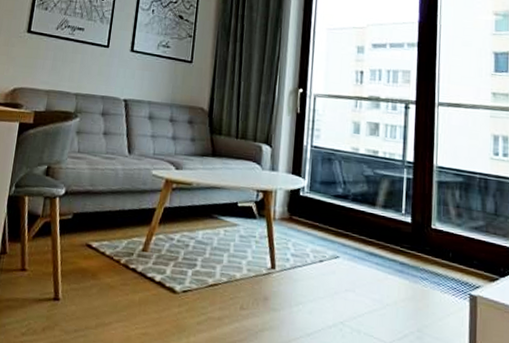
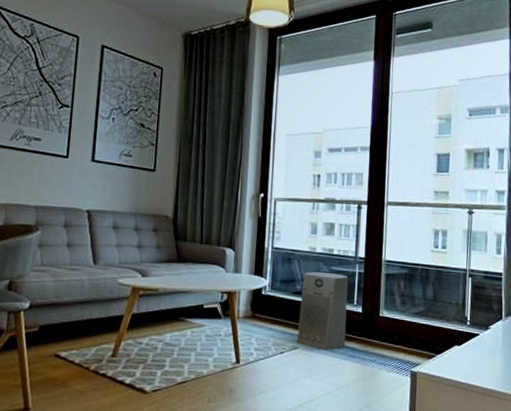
air purifier: none [337,174,396,263] -> present [296,272,349,351]

